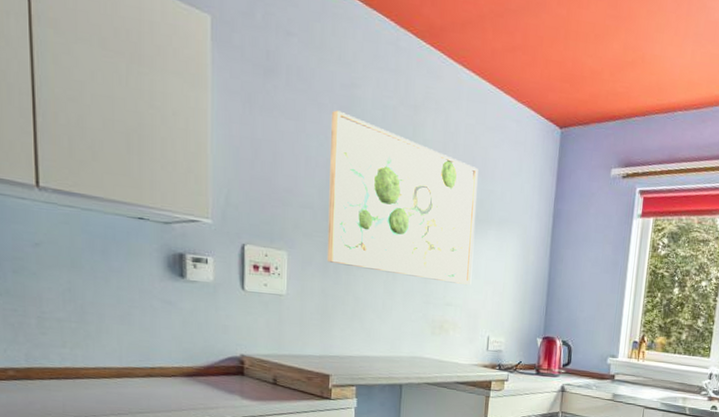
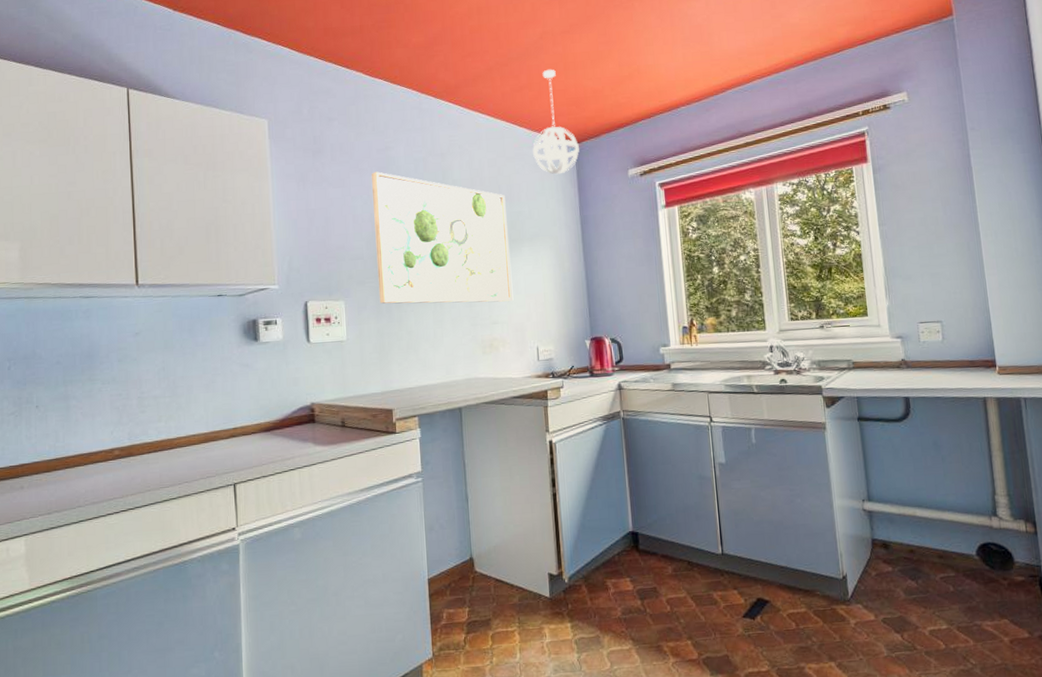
pendant light: none [515,33,566,158] -> present [533,69,579,175]

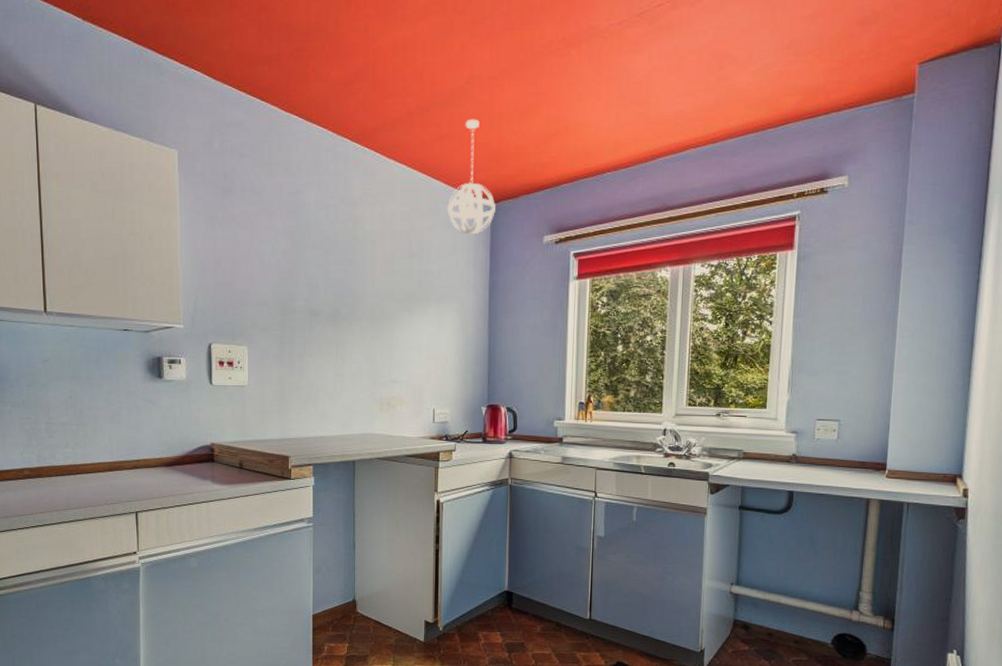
wall art: present [371,171,514,304] -> none [280,216,415,361]

